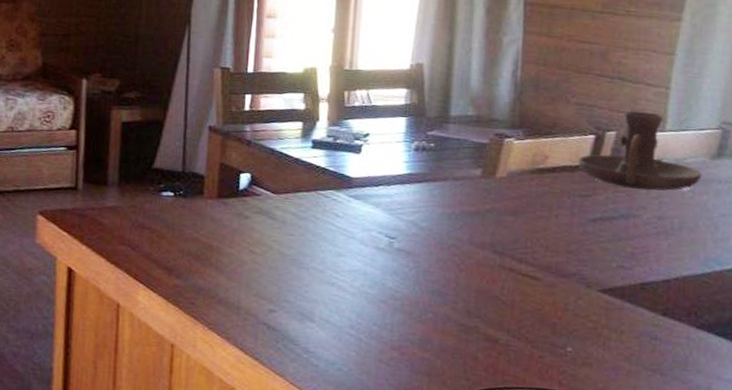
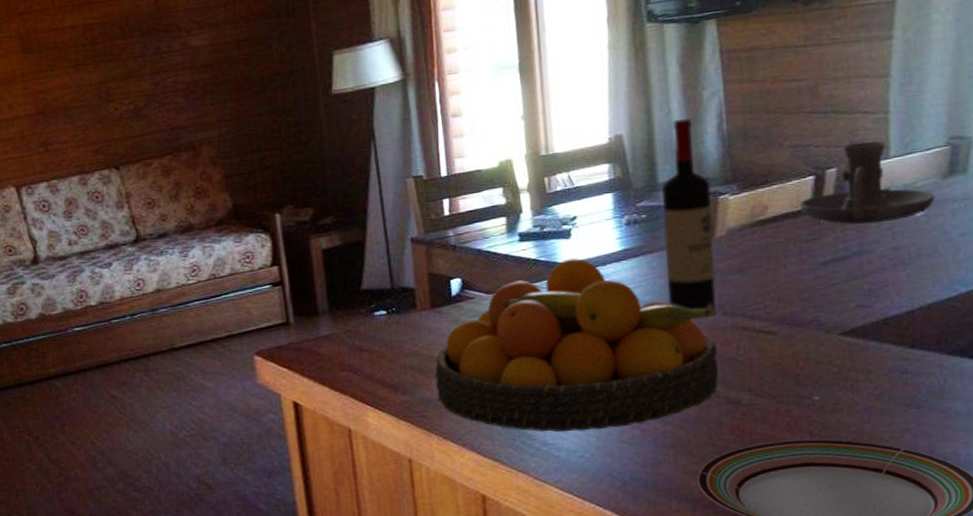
fruit bowl: none [209,173,488,347] -> present [435,258,719,432]
wine bottle: none [443,59,499,246] -> present [661,119,716,311]

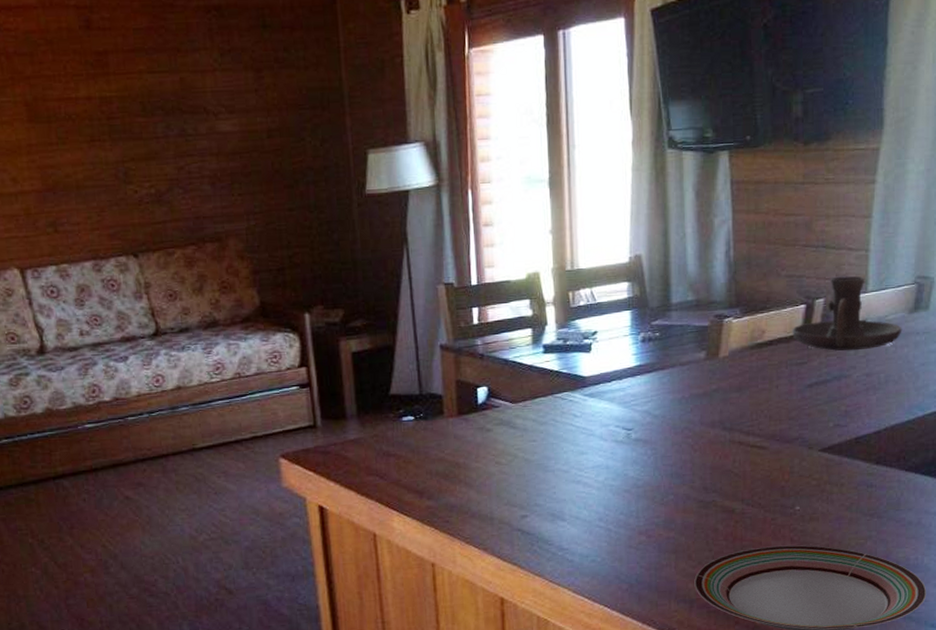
fruit bowl: present [435,258,719,432] -> none [460,372,718,538]
wine bottle: present [661,119,716,311] -> none [674,244,718,426]

